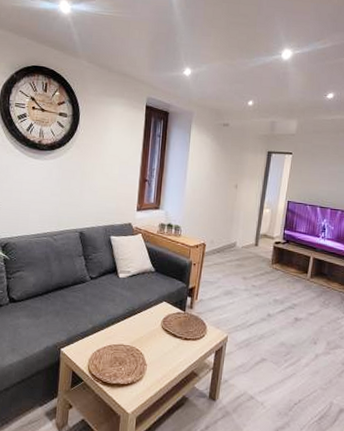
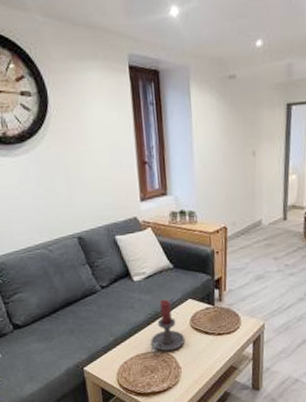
candle holder: none [122,298,155,347] -> present [150,299,185,354]

